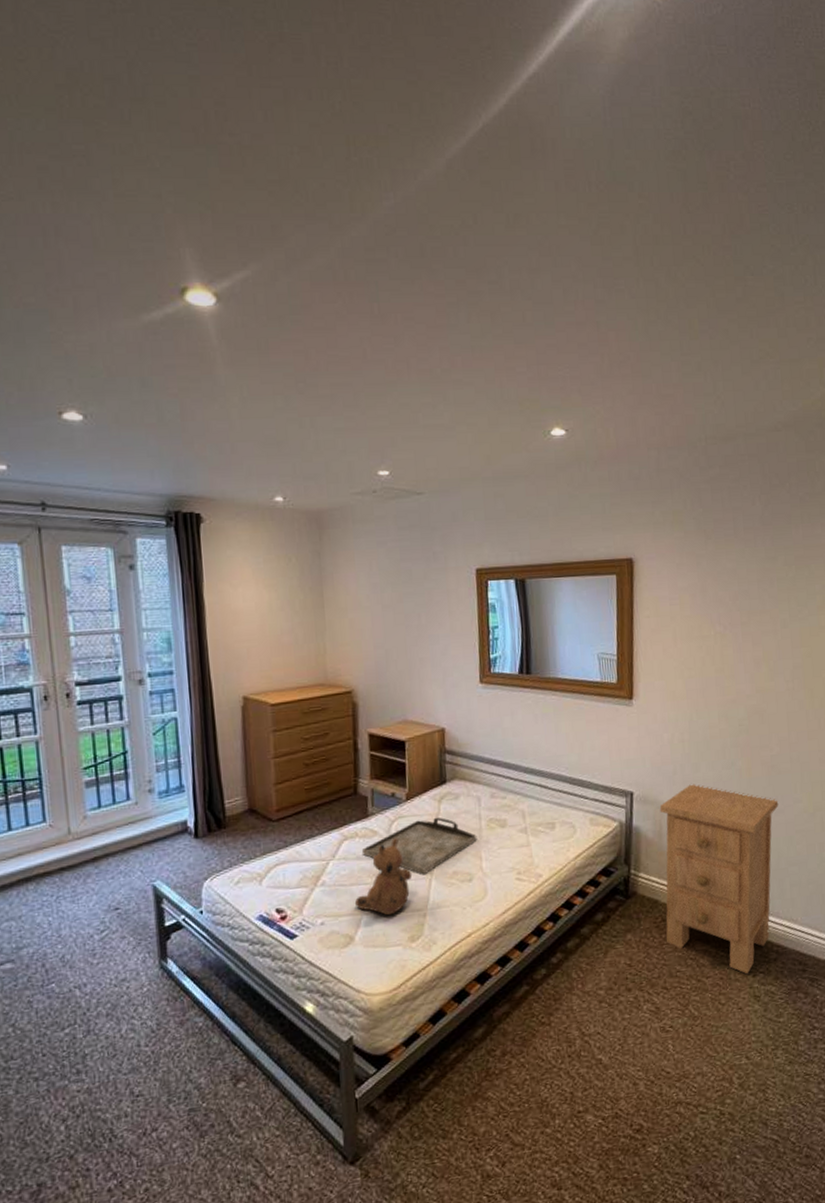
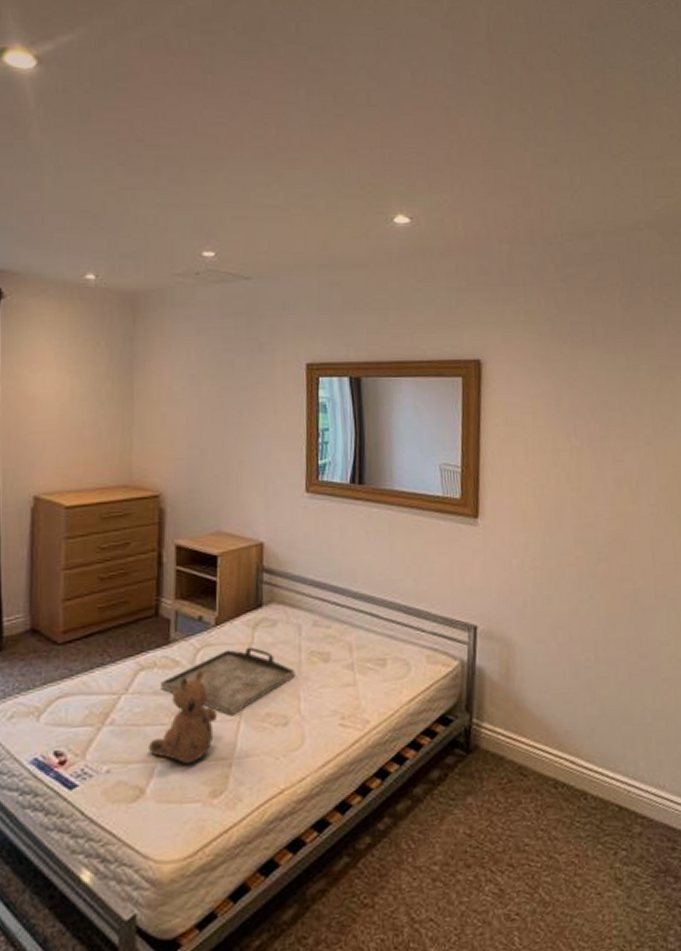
nightstand: present [659,784,779,975] -> none [507,619,643,852]

